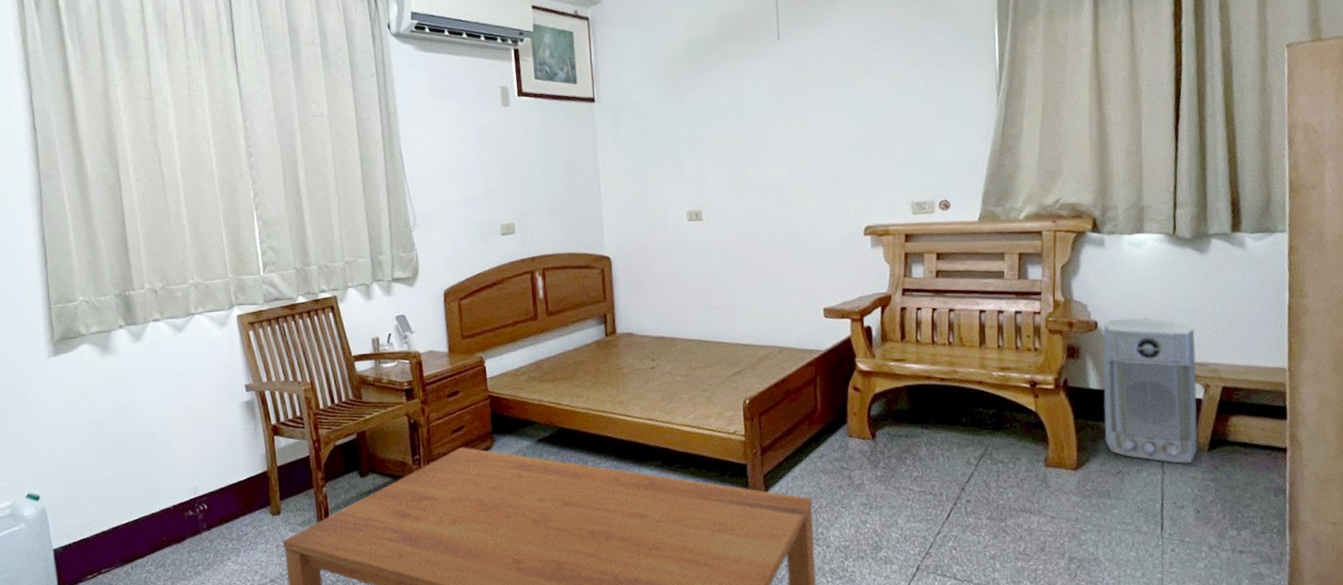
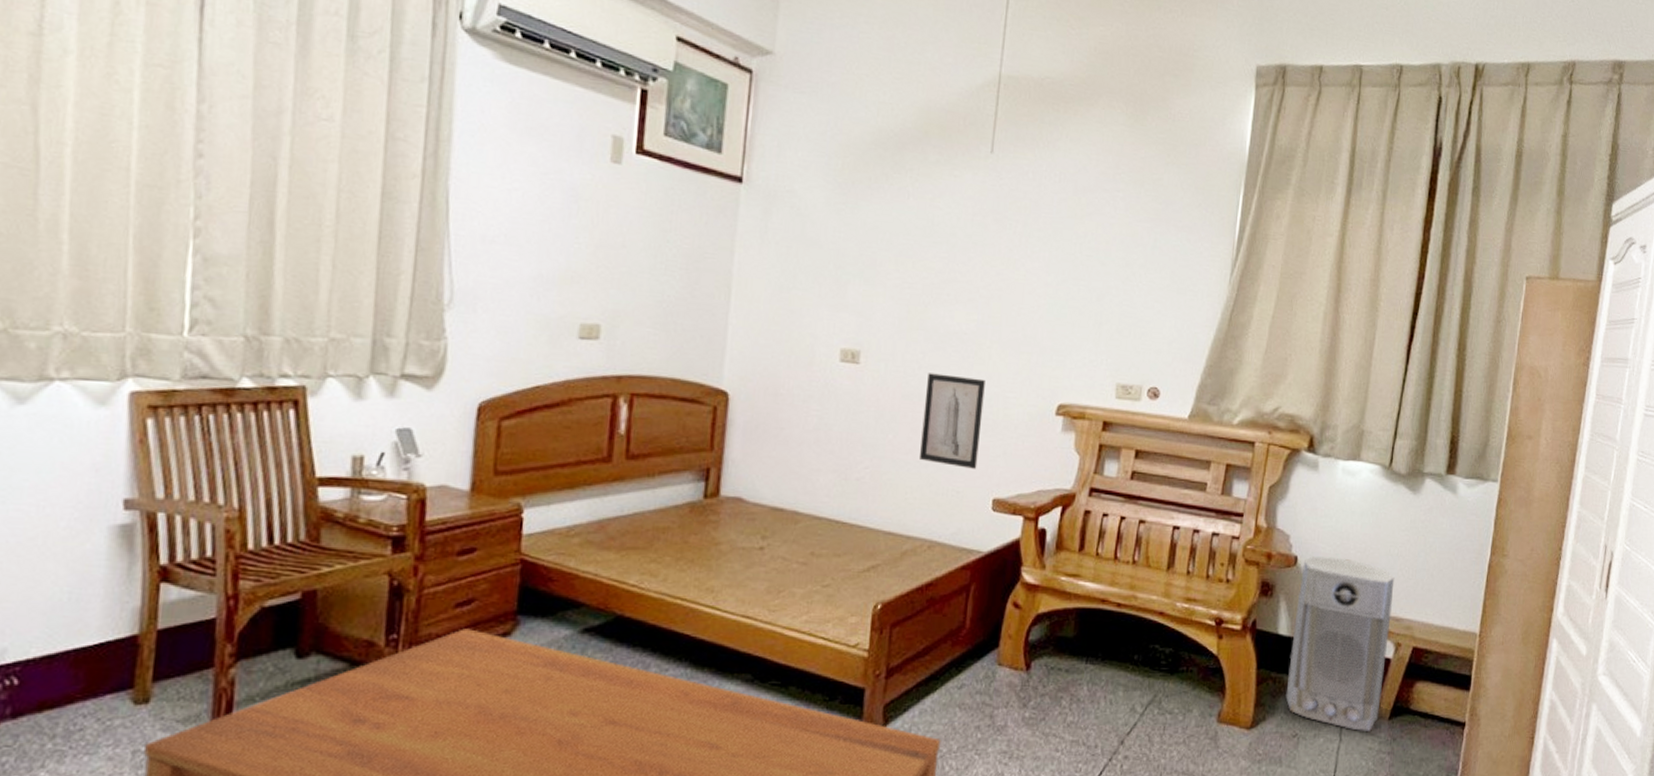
wall art: none [756,216,807,288] -> present [920,373,985,469]

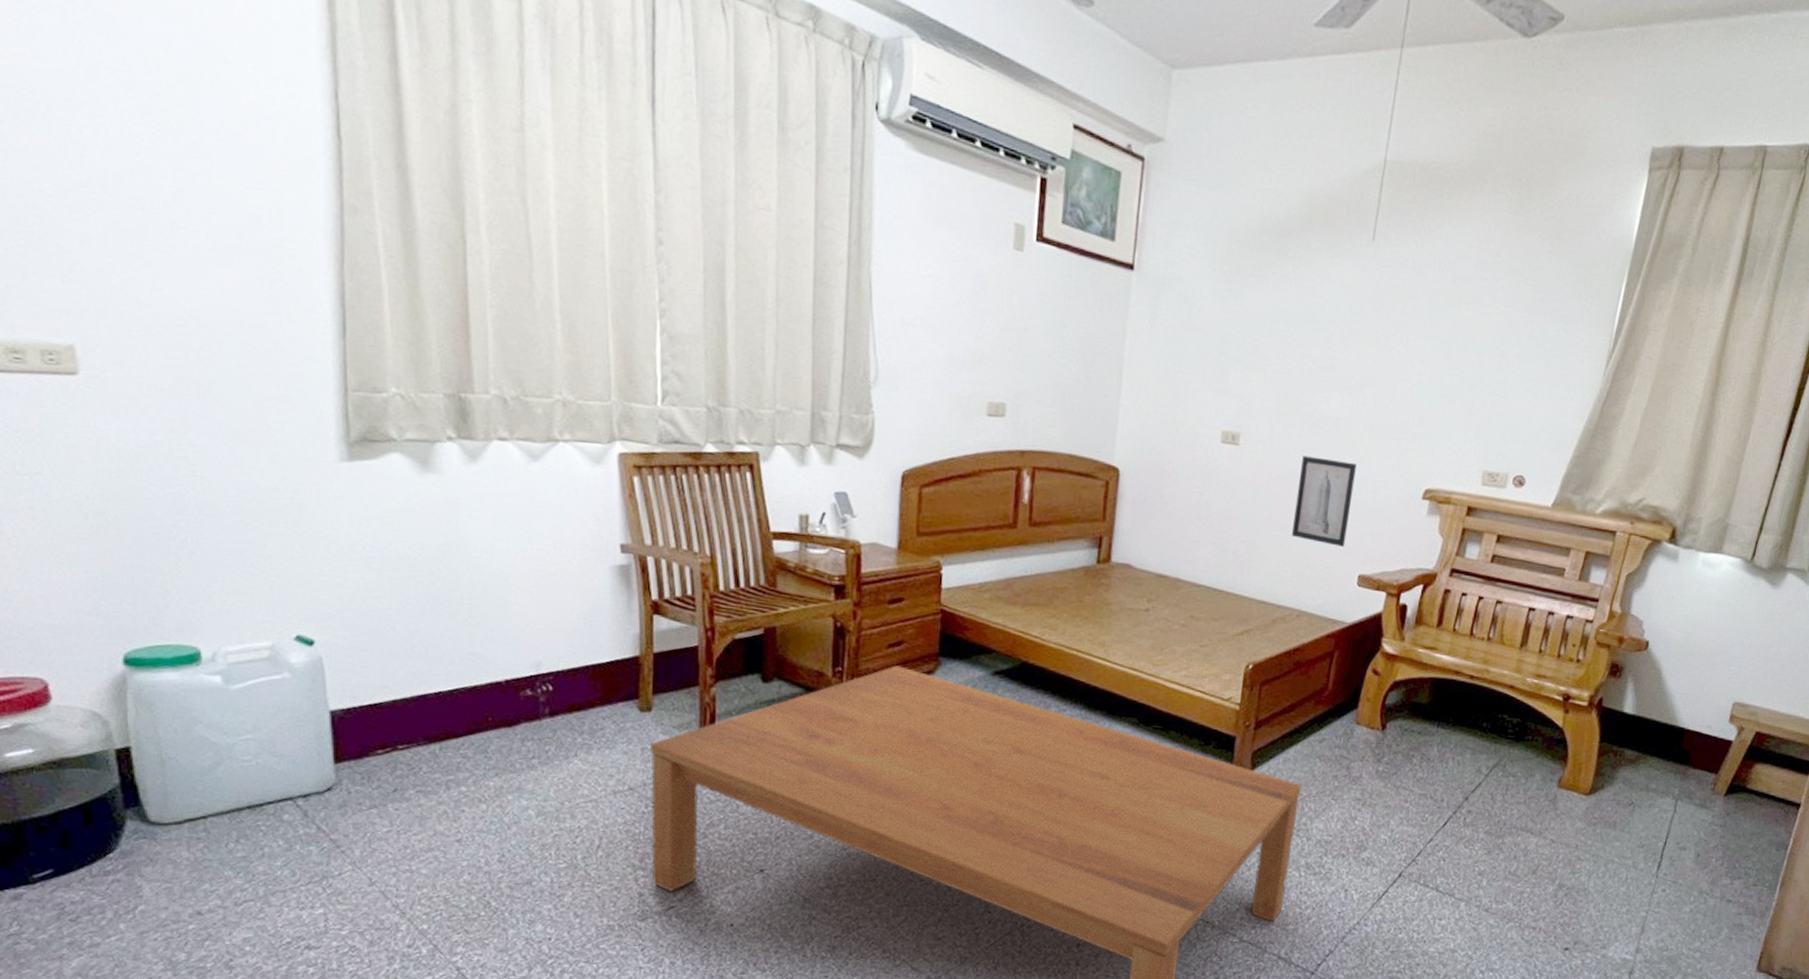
air purifier: present [1285,556,1395,731] -> none [1625,642,1745,805]

